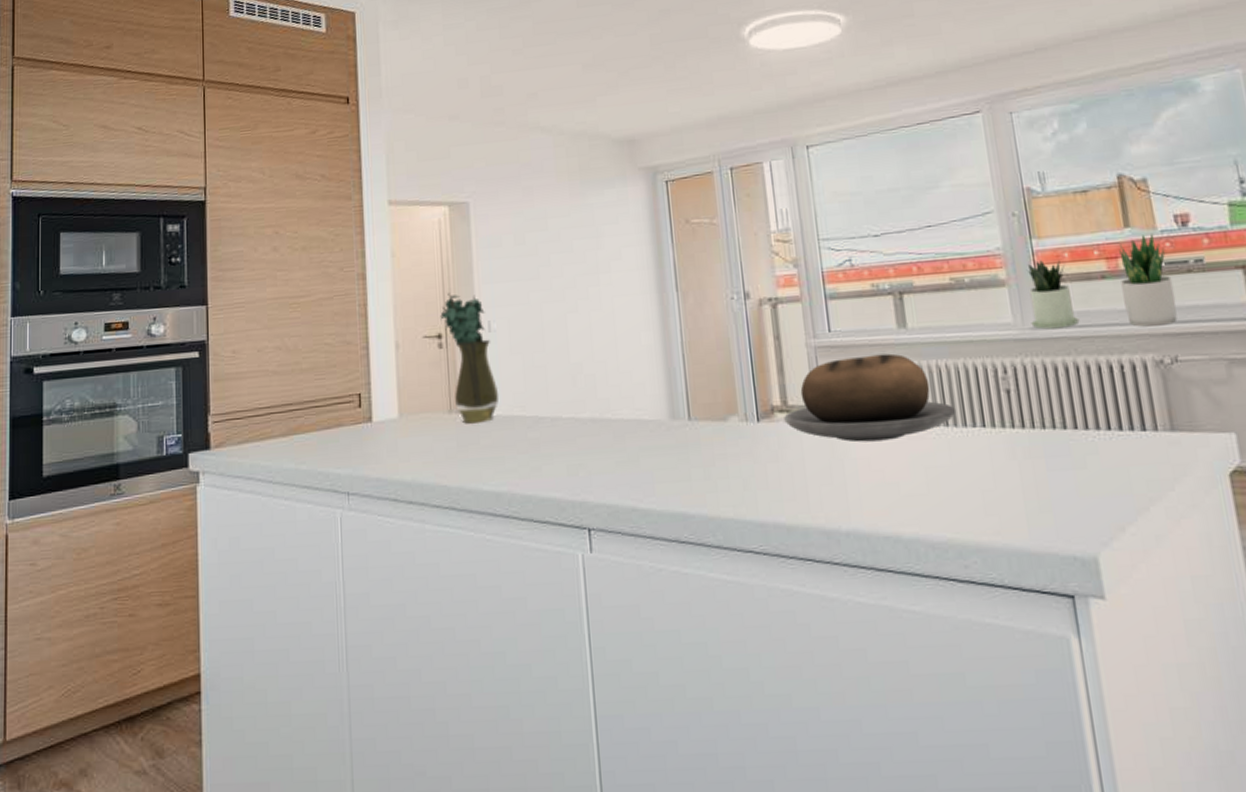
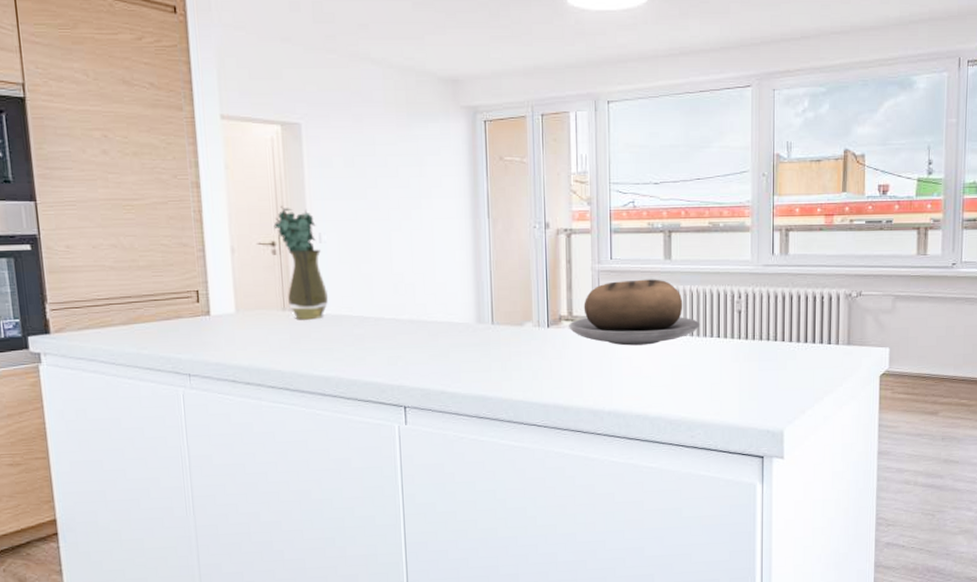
planter: present [1027,260,1080,330] -> none [764,213,799,267]
planter: present [1119,234,1178,328] -> none [832,199,868,270]

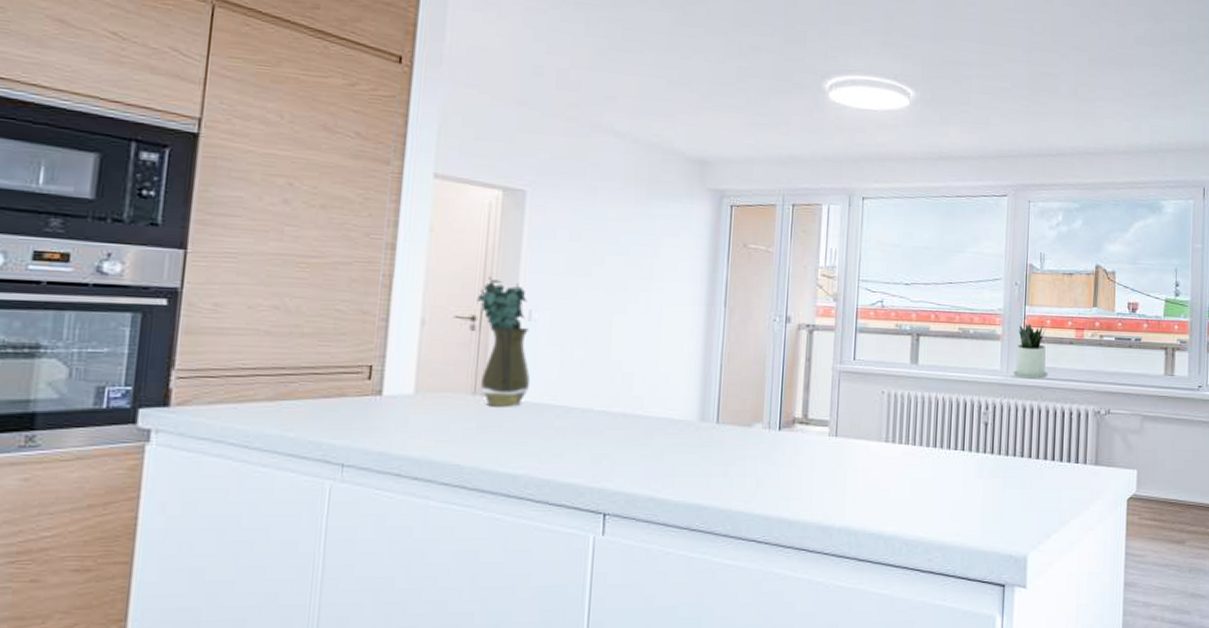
bread: present [569,279,700,346] -> none [802,383,945,455]
planter: none [764,213,799,267] -> present [1013,323,1048,379]

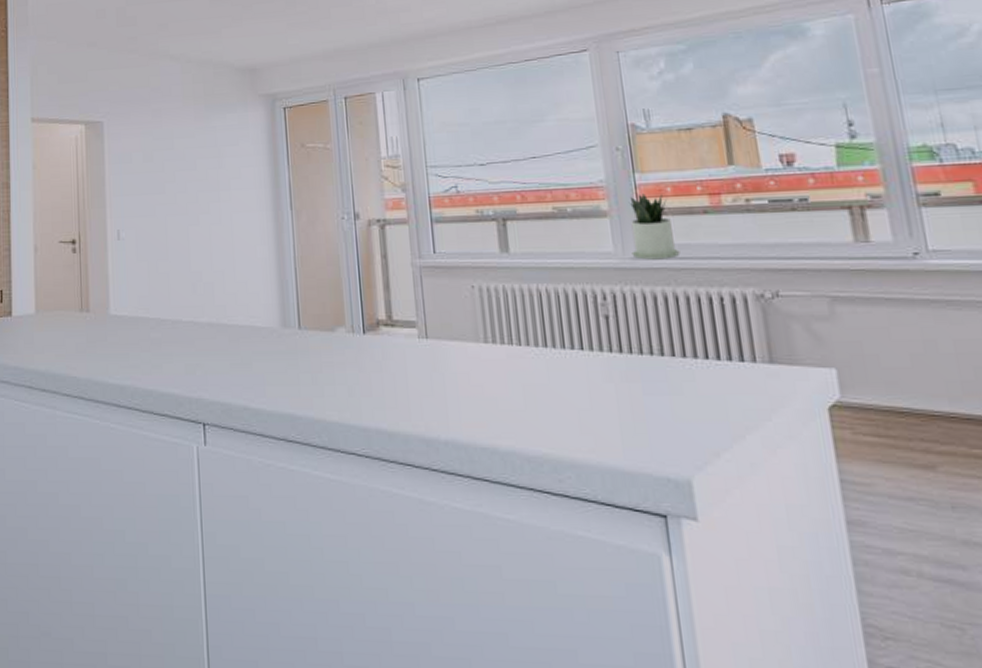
vase: present [477,276,531,407] -> none [75,203,126,322]

